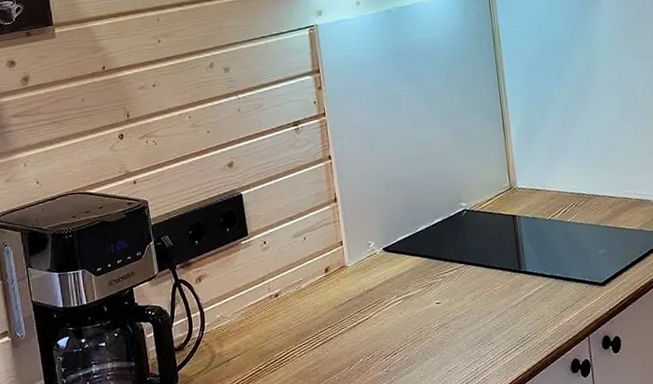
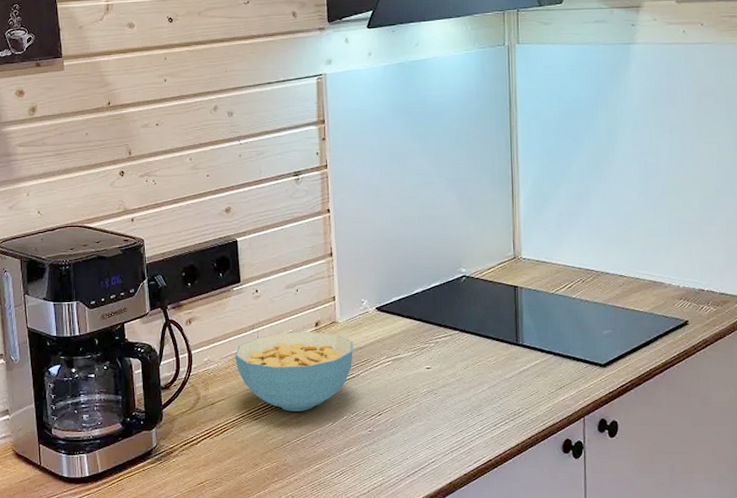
cereal bowl: none [247,277,364,360] -> present [234,331,353,411]

